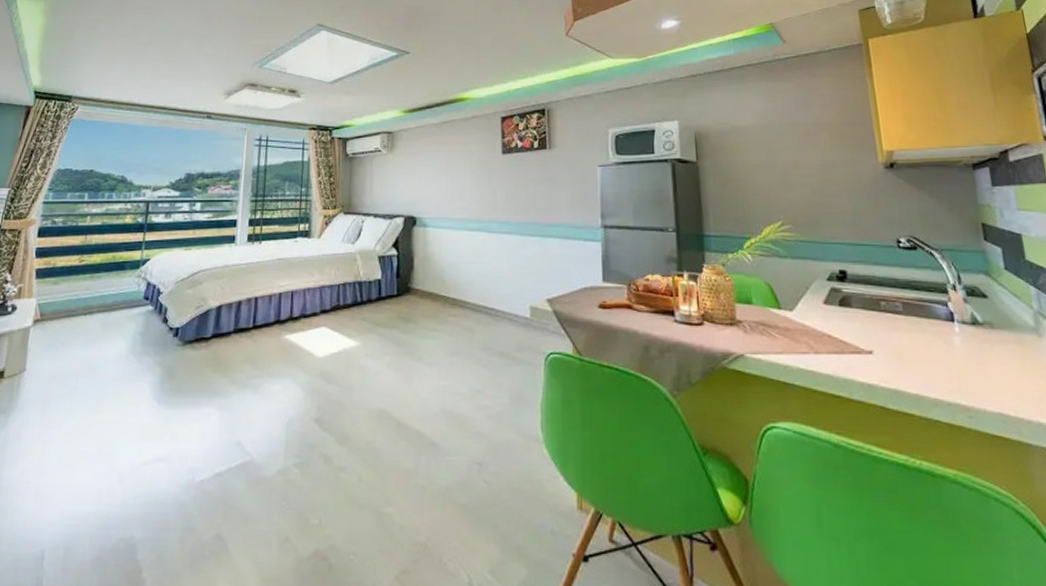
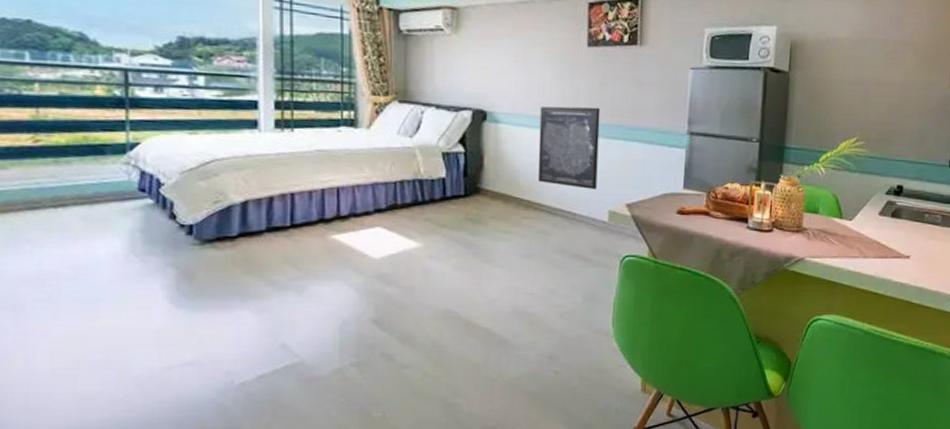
wall art: none [462,207,517,285] -> present [537,106,601,189]

